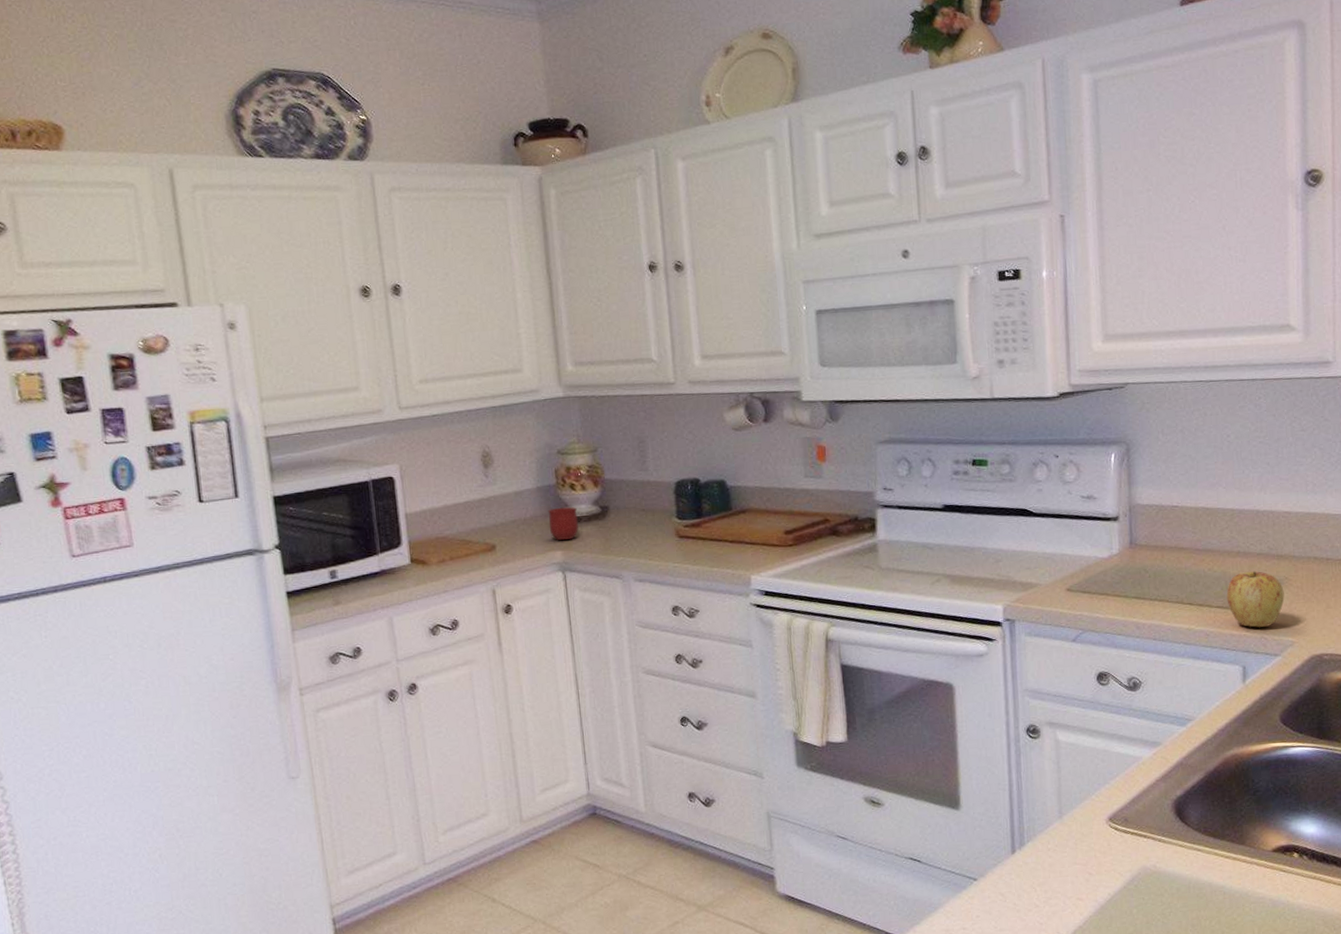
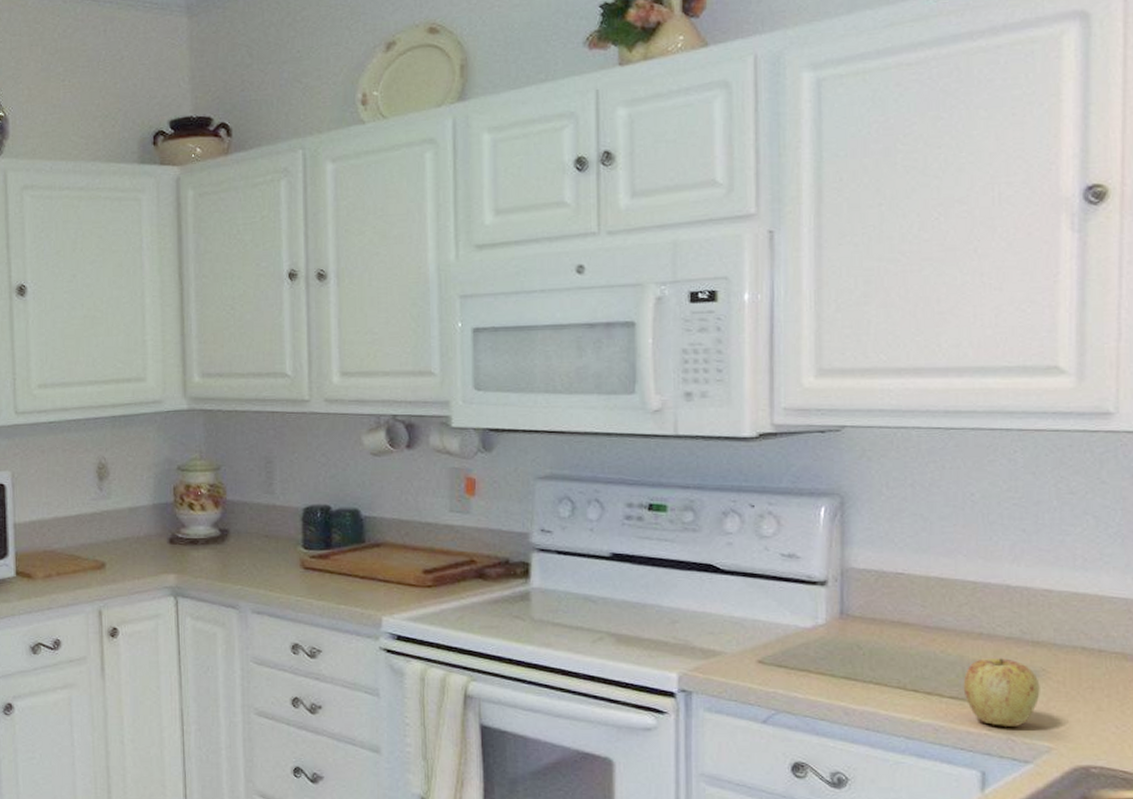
mug: present [548,507,579,540] -> none [163,528,195,564]

